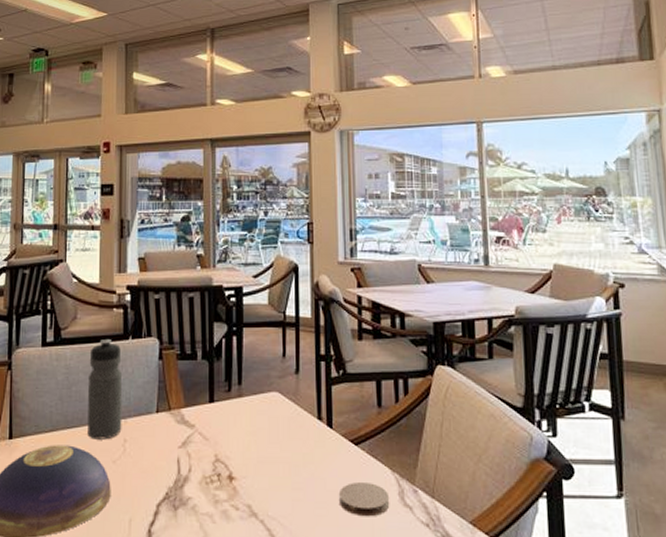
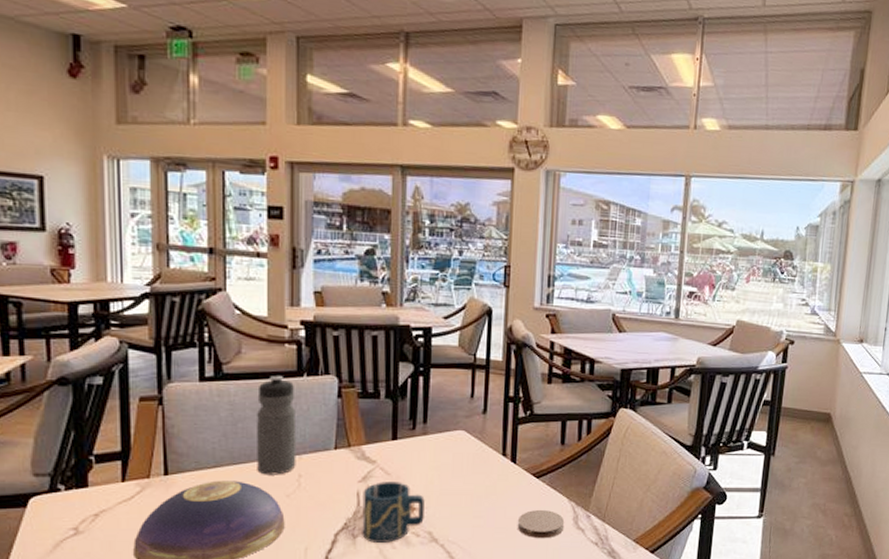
cup: none [183,447,242,516] -> present [362,482,425,543]

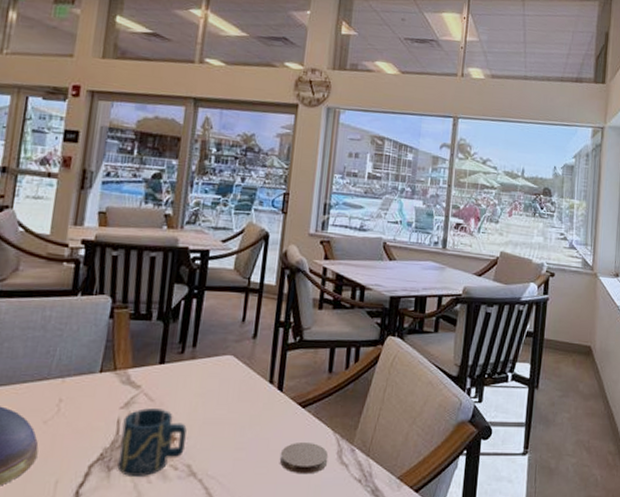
water bottle: present [257,376,297,475] -> none [17,294,67,399]

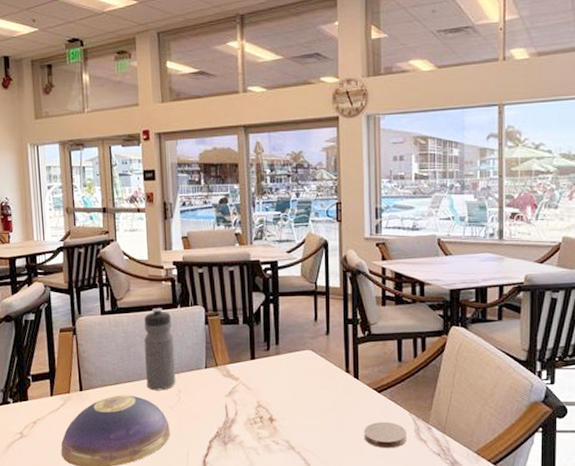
water bottle: none [17,294,67,399] -> present [144,308,176,391]
cup: present [117,408,187,476] -> none [230,396,282,449]

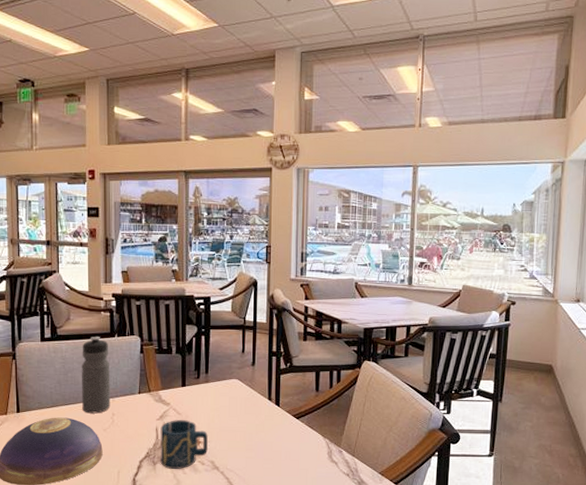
cup: none [230,396,282,449] -> present [160,420,208,469]
coaster: present [363,421,407,449] -> none [281,444,321,469]

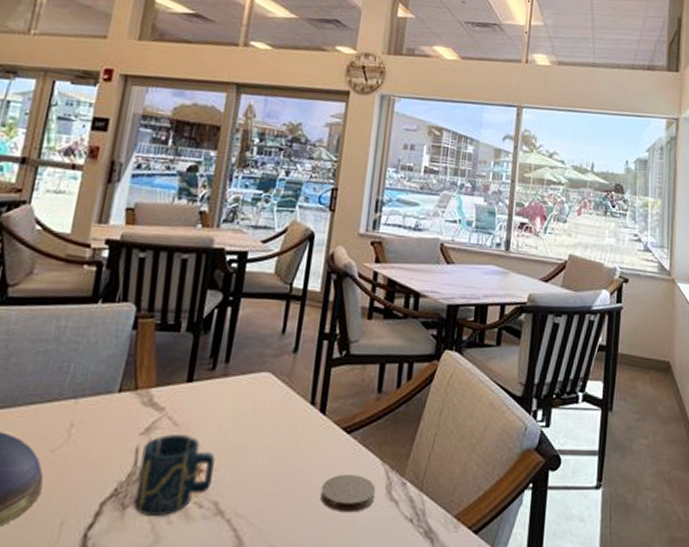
water bottle: present [82,337,111,414] -> none [22,301,86,424]
coaster: none [281,444,321,469] -> present [319,473,376,513]

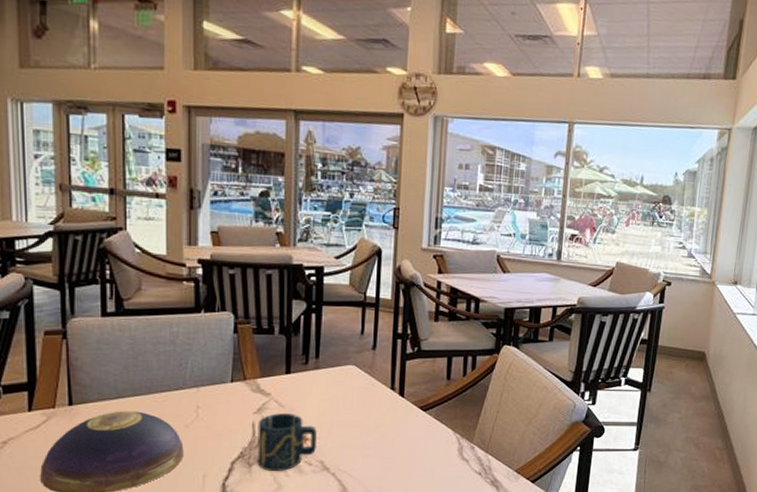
coaster: present [319,473,376,513] -> none [404,440,450,469]

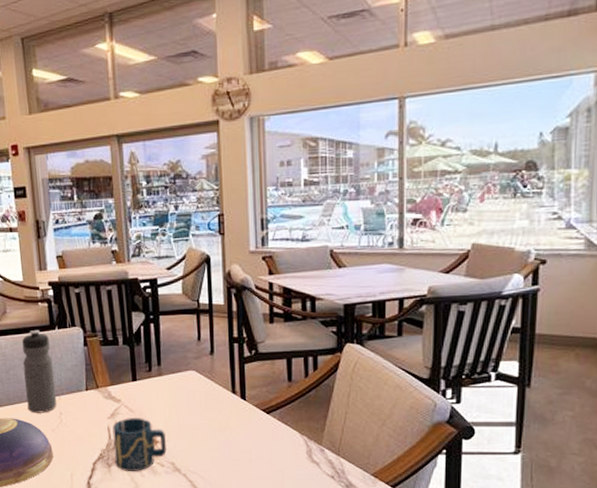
water bottle: none [157,312,195,406] -> present [22,330,57,413]

